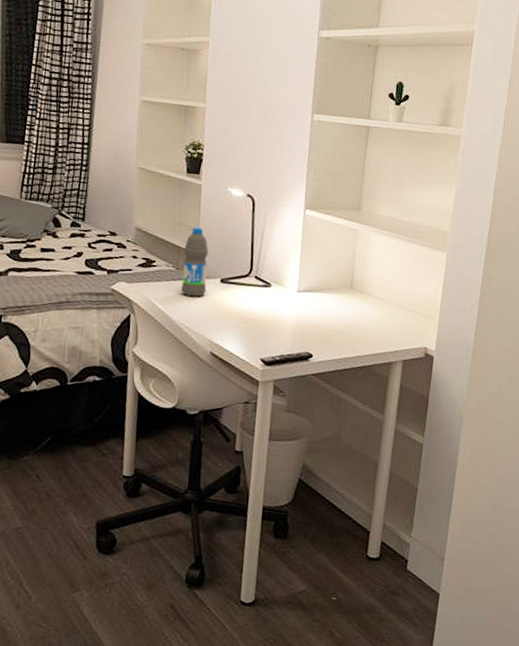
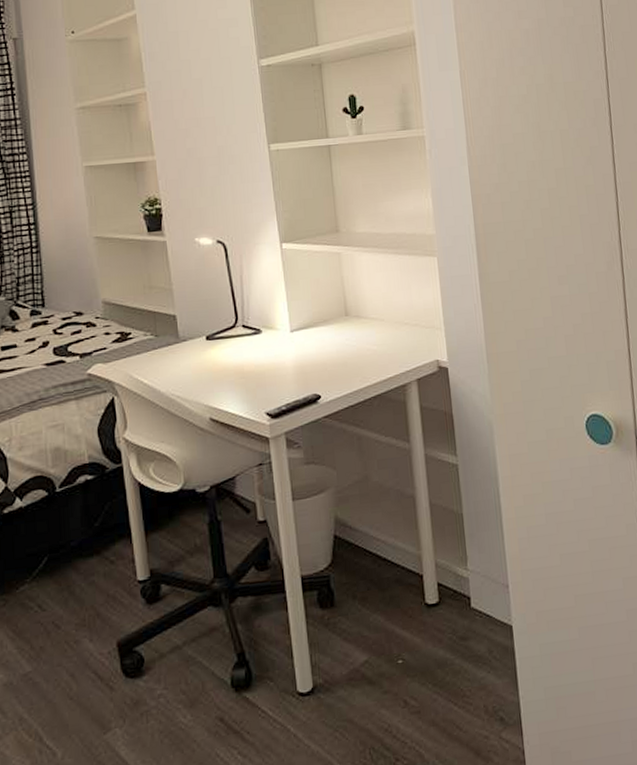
water bottle: present [181,227,209,297] -> none [159,286,193,363]

